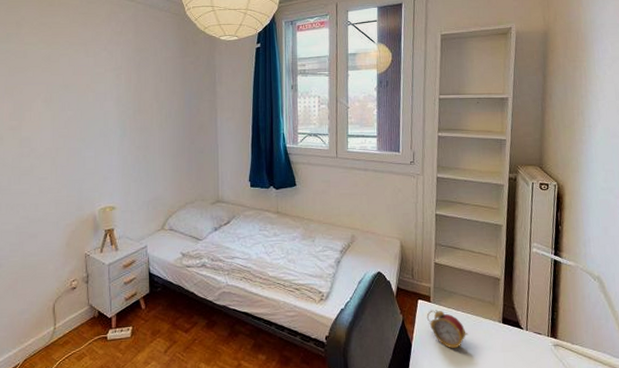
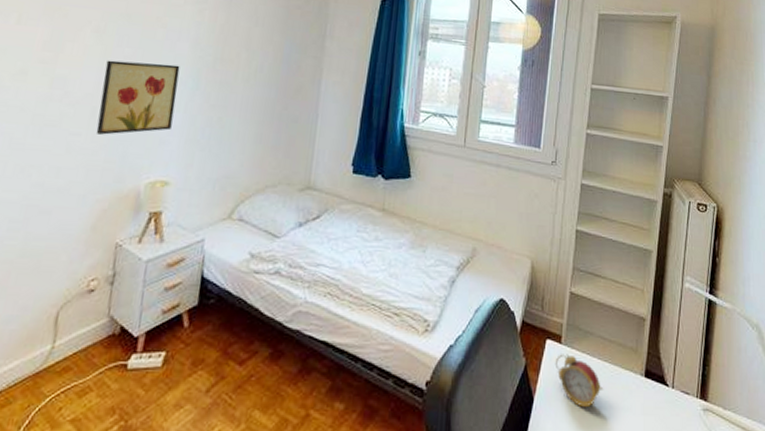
wall art: none [56,119,110,177] -> present [96,60,180,135]

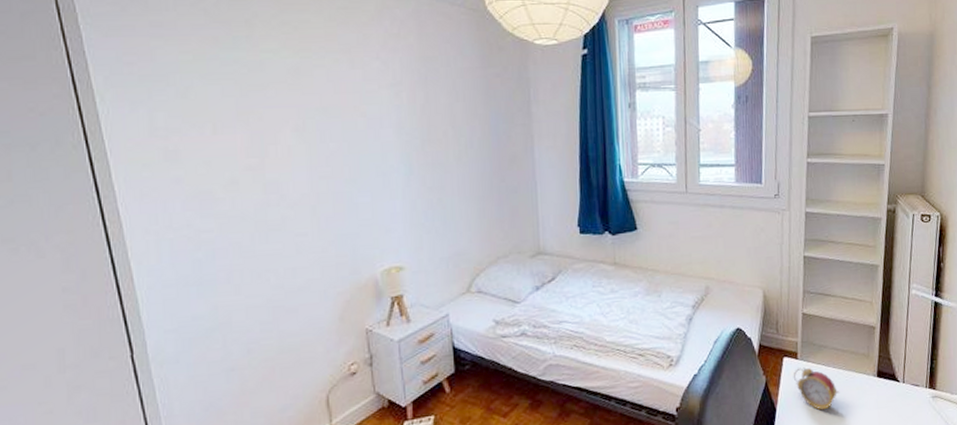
wall art: present [96,60,180,135] -> none [314,153,394,232]

